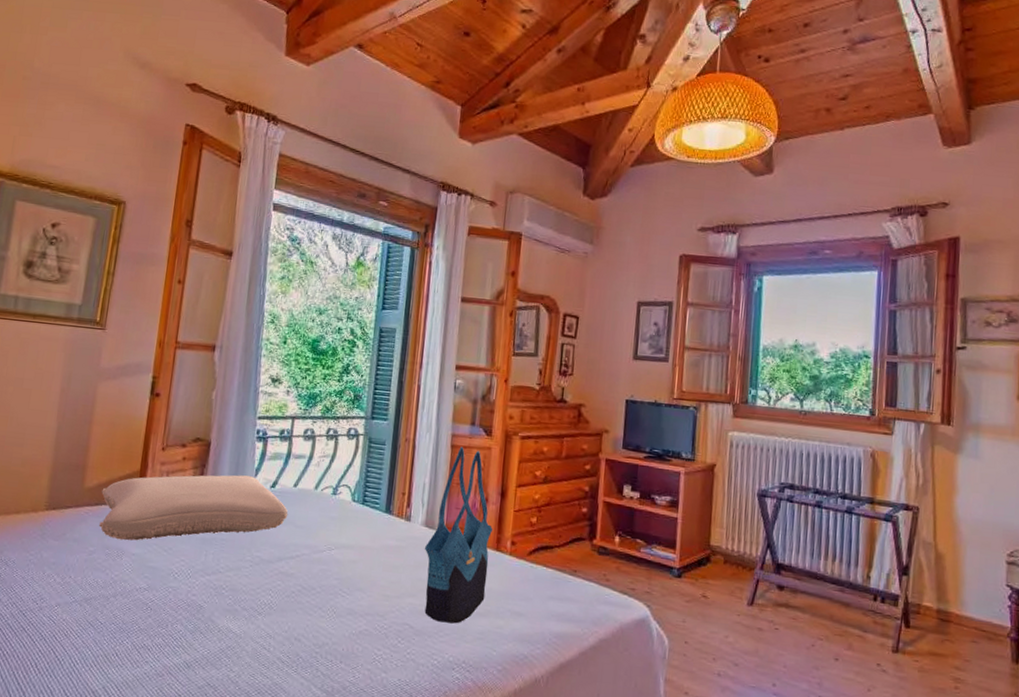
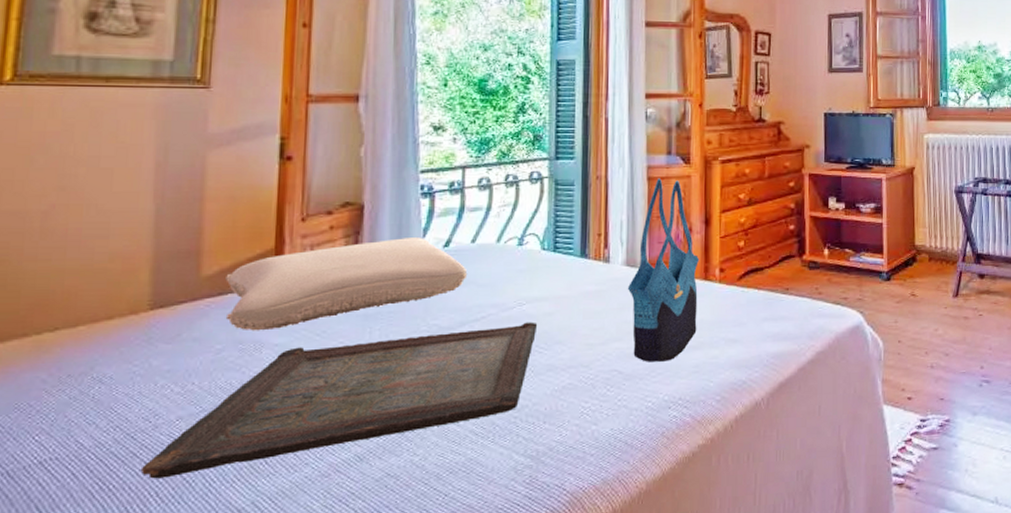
serving tray: none [26,559,343,653] -> present [140,321,538,479]

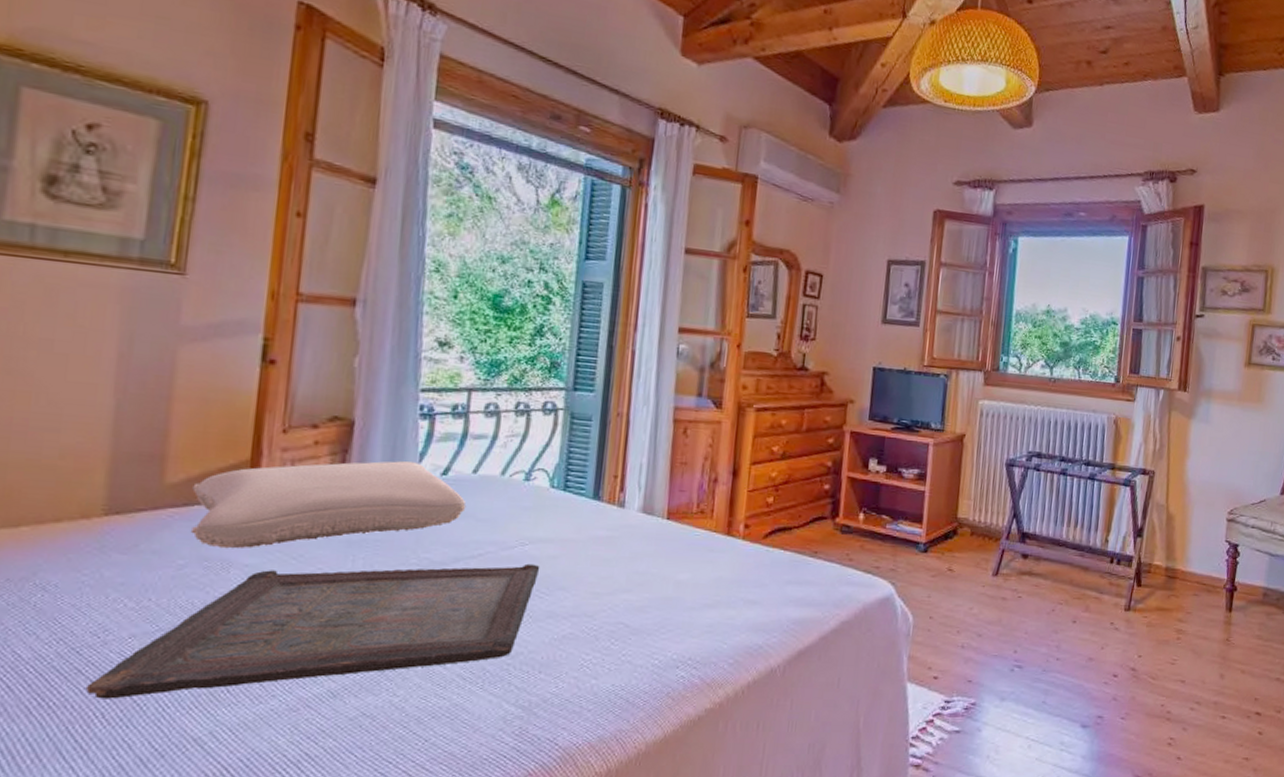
tote bag: present [627,178,700,362] -> none [641,421,724,618]

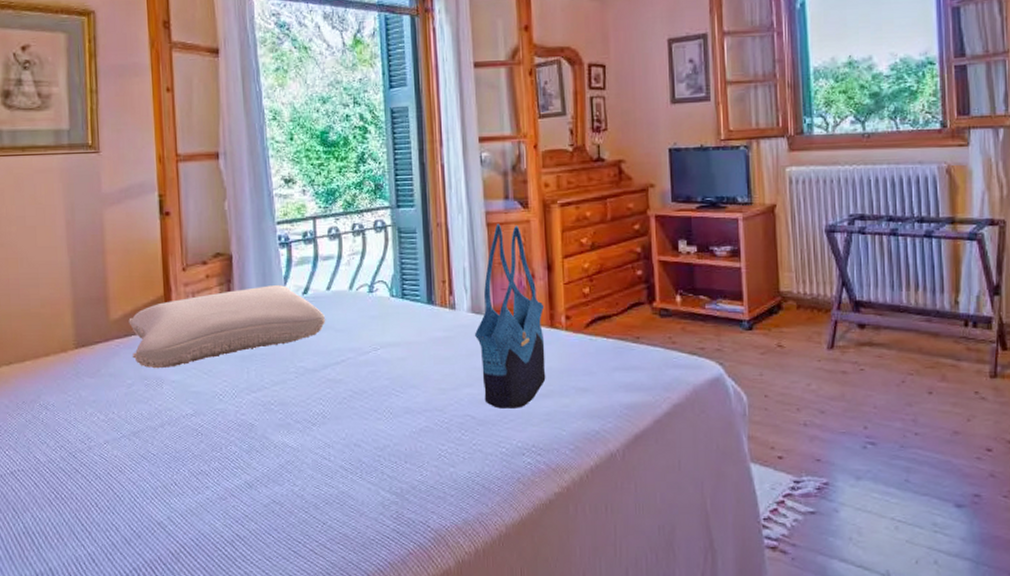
serving tray: present [85,563,540,699] -> none [82,366,393,492]
tote bag: none [641,421,724,618] -> present [474,223,546,409]

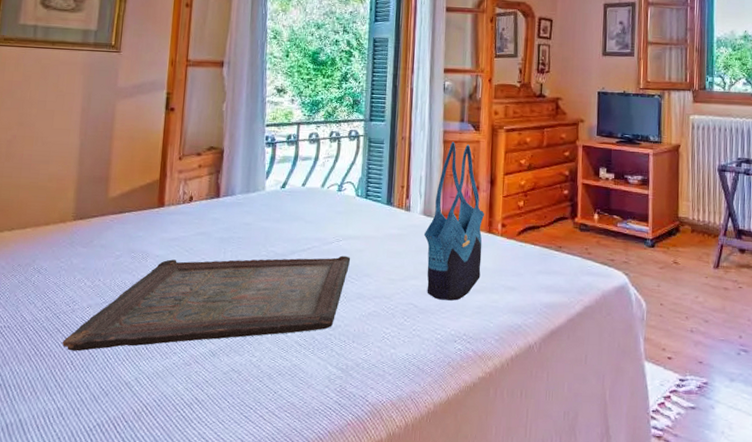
serving tray: none [82,366,393,492] -> present [62,255,351,351]
pillow: present [128,285,326,369] -> none [123,178,298,244]

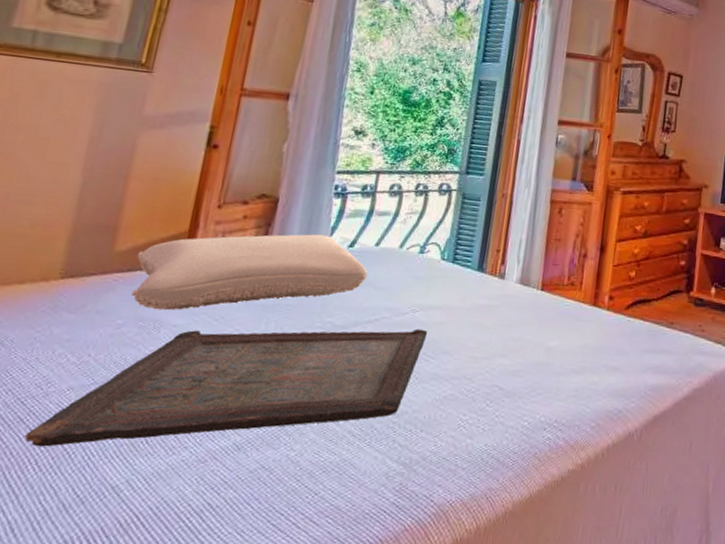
pillow: none [123,178,298,244] -> present [130,234,368,311]
tote bag: present [423,141,485,301] -> none [516,202,591,383]

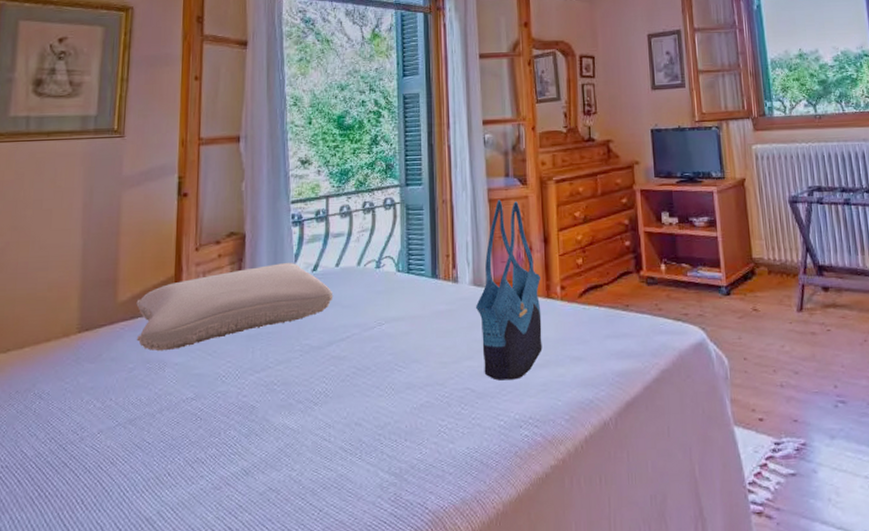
serving tray: present [24,328,428,447] -> none [69,341,396,488]
tote bag: none [516,202,591,383] -> present [475,199,542,381]

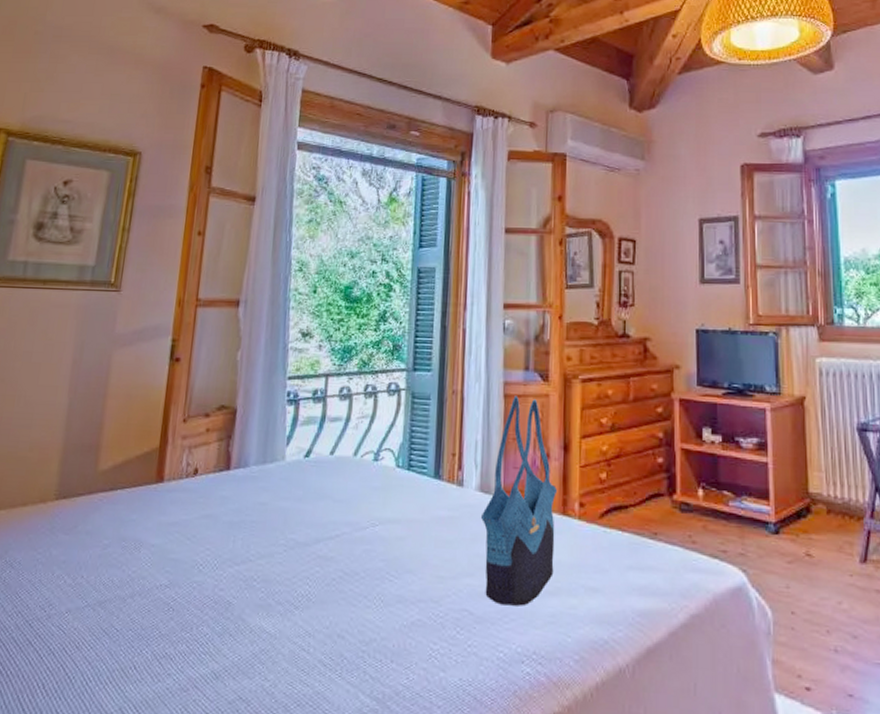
pillow: present [136,263,334,352] -> none [113,445,325,530]

